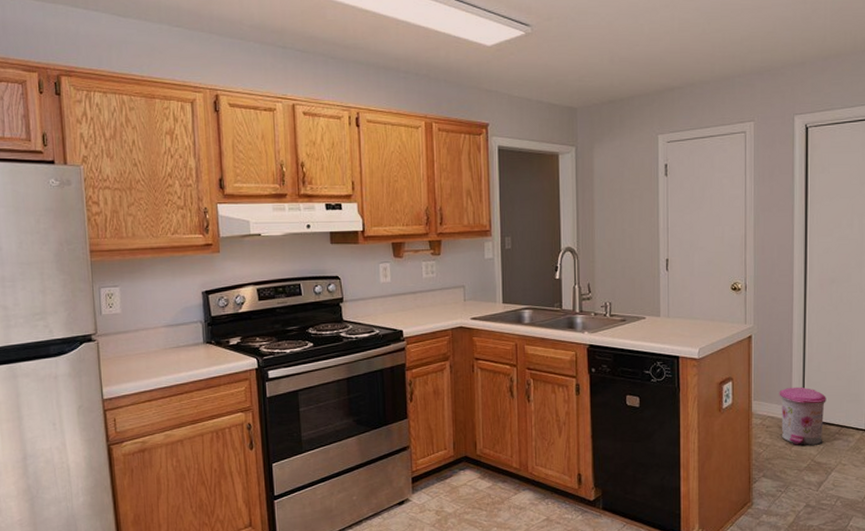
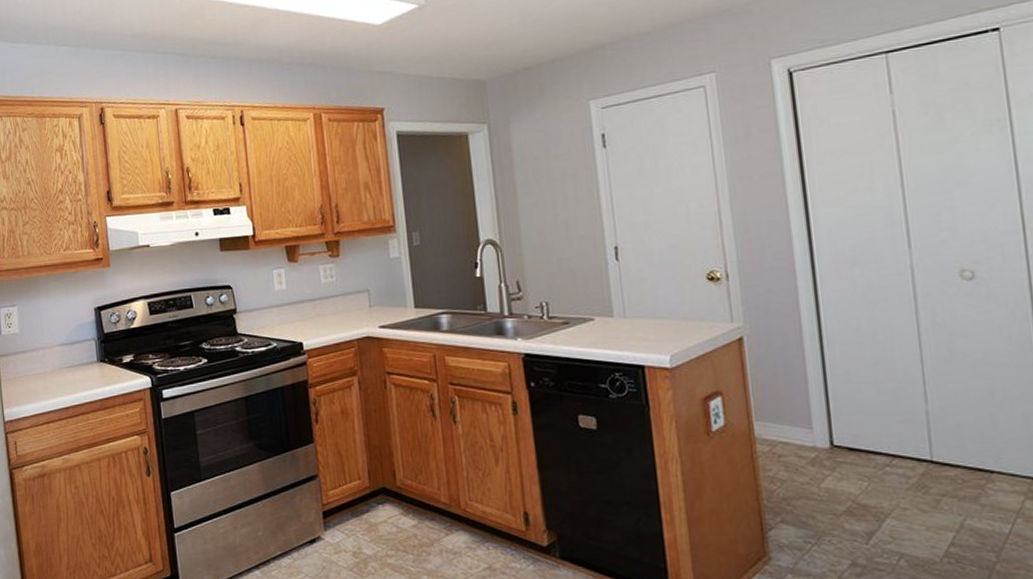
trash can: present [779,386,826,446] -> none [791,402,868,483]

